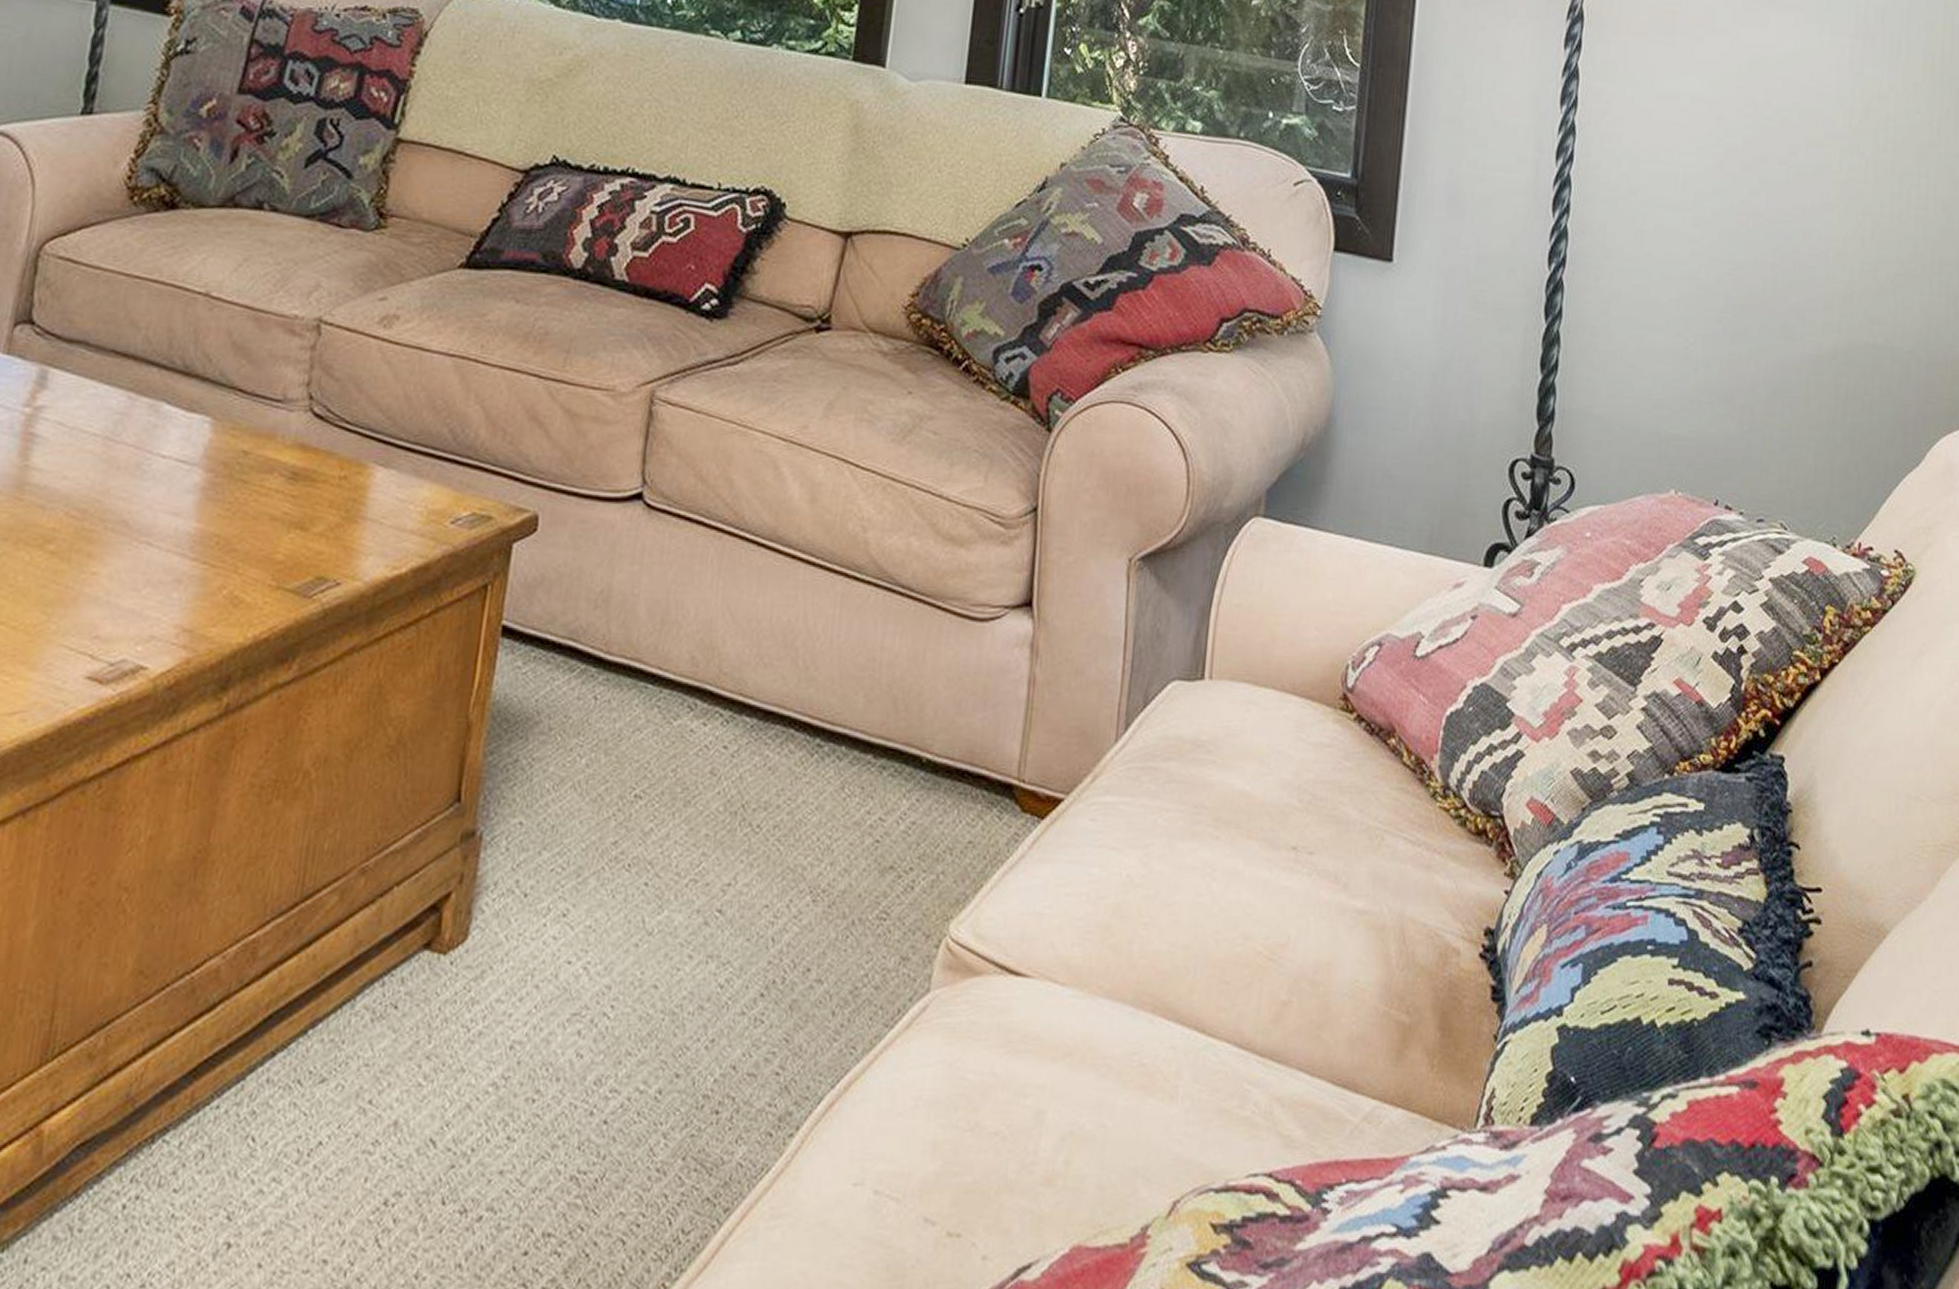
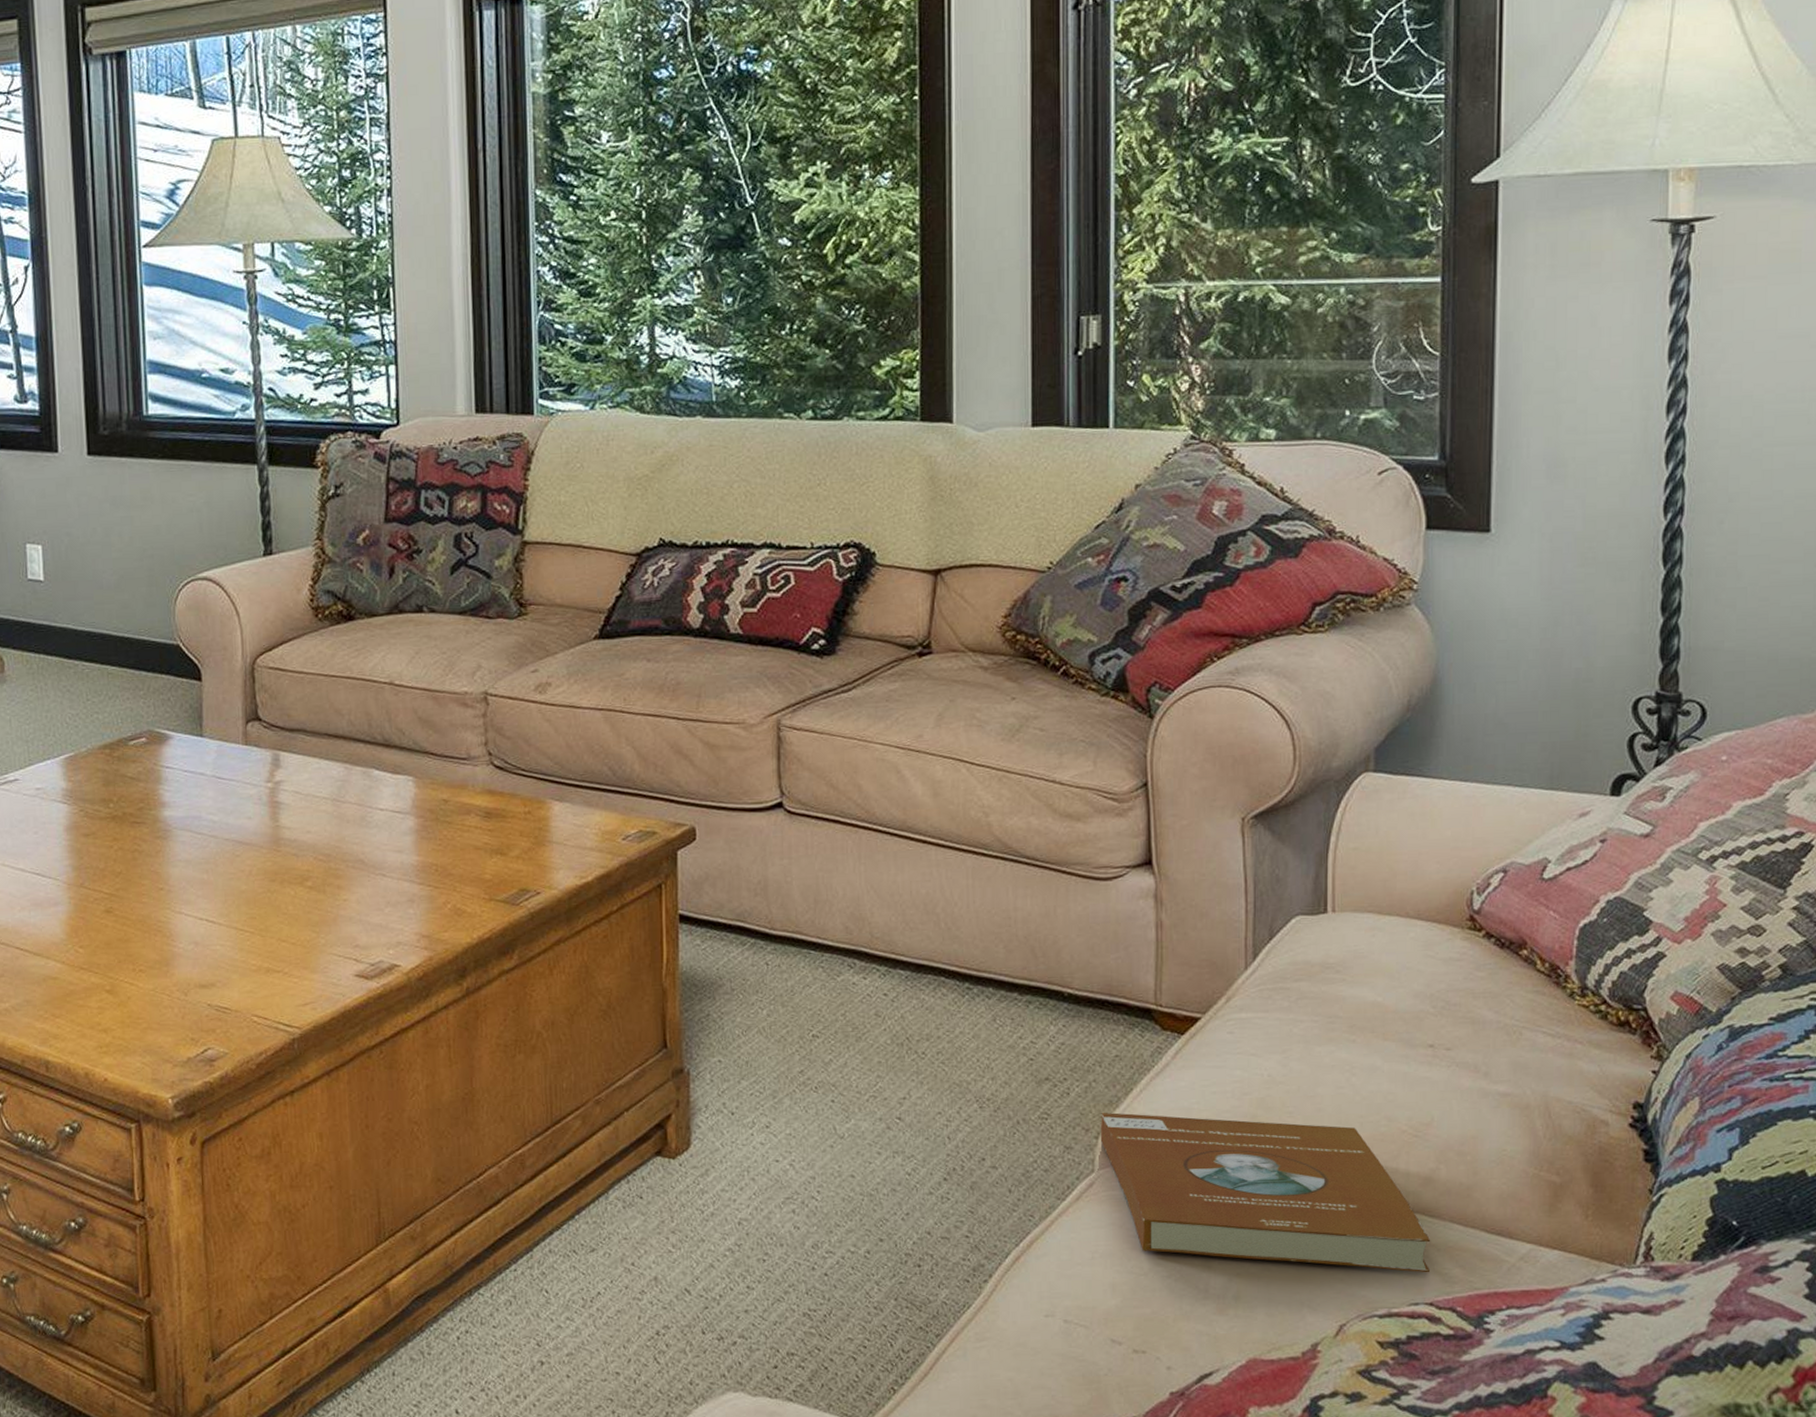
book: none [940,913,1275,1135] -> present [1100,1112,1431,1273]

